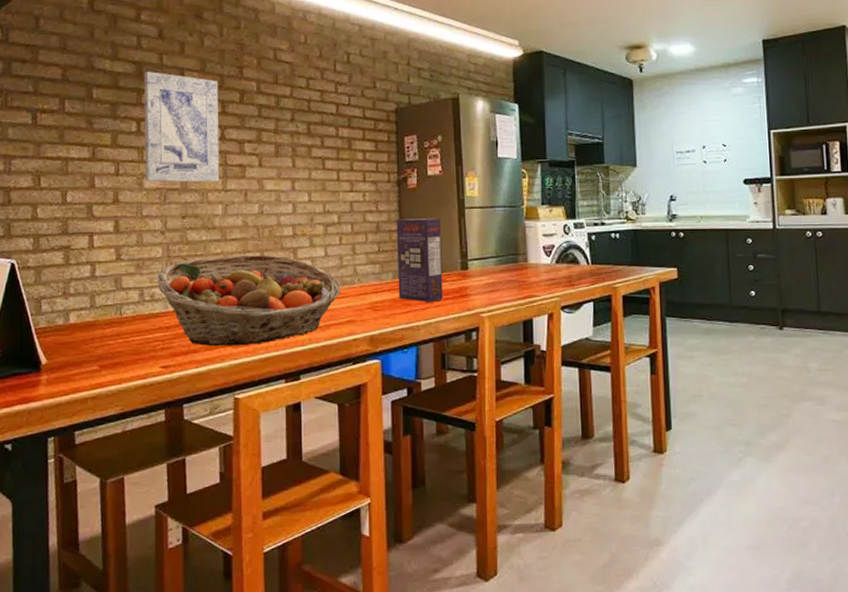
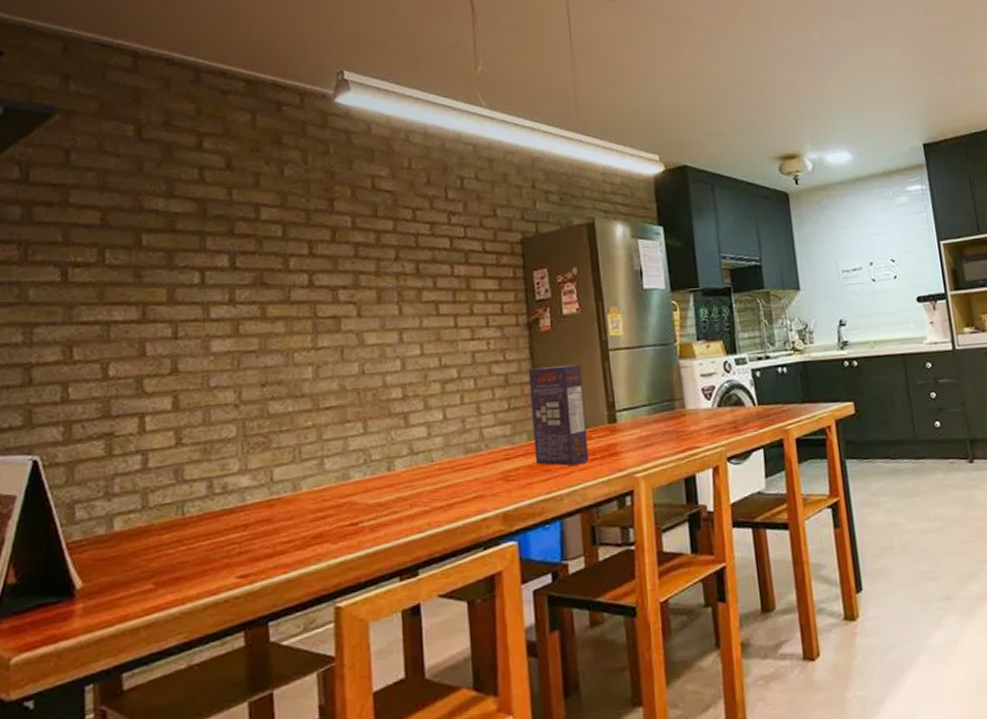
wall art: present [143,72,220,183] -> none [208,210,309,345]
fruit basket: present [157,254,341,347] -> none [230,423,465,544]

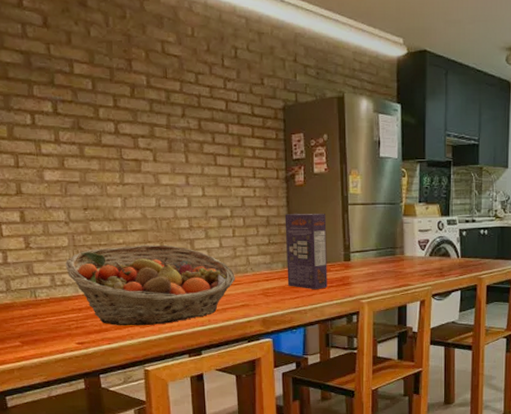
fruit basket: none [230,423,465,544] -> present [65,244,235,326]

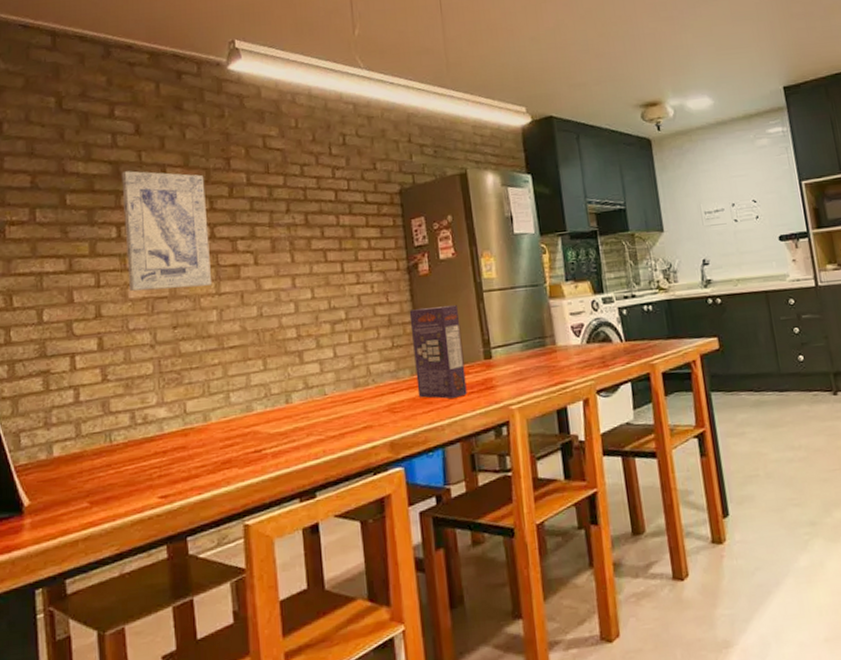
wall art: none [32,62,117,176] -> present [121,171,213,292]
fruit basket: present [65,244,235,326] -> none [149,360,354,469]

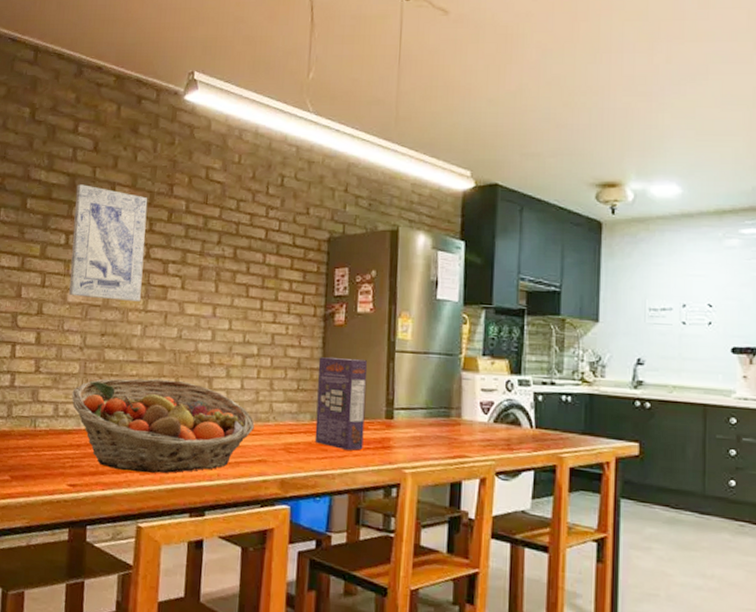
fruit basket: none [149,360,354,469] -> present [71,378,255,473]

